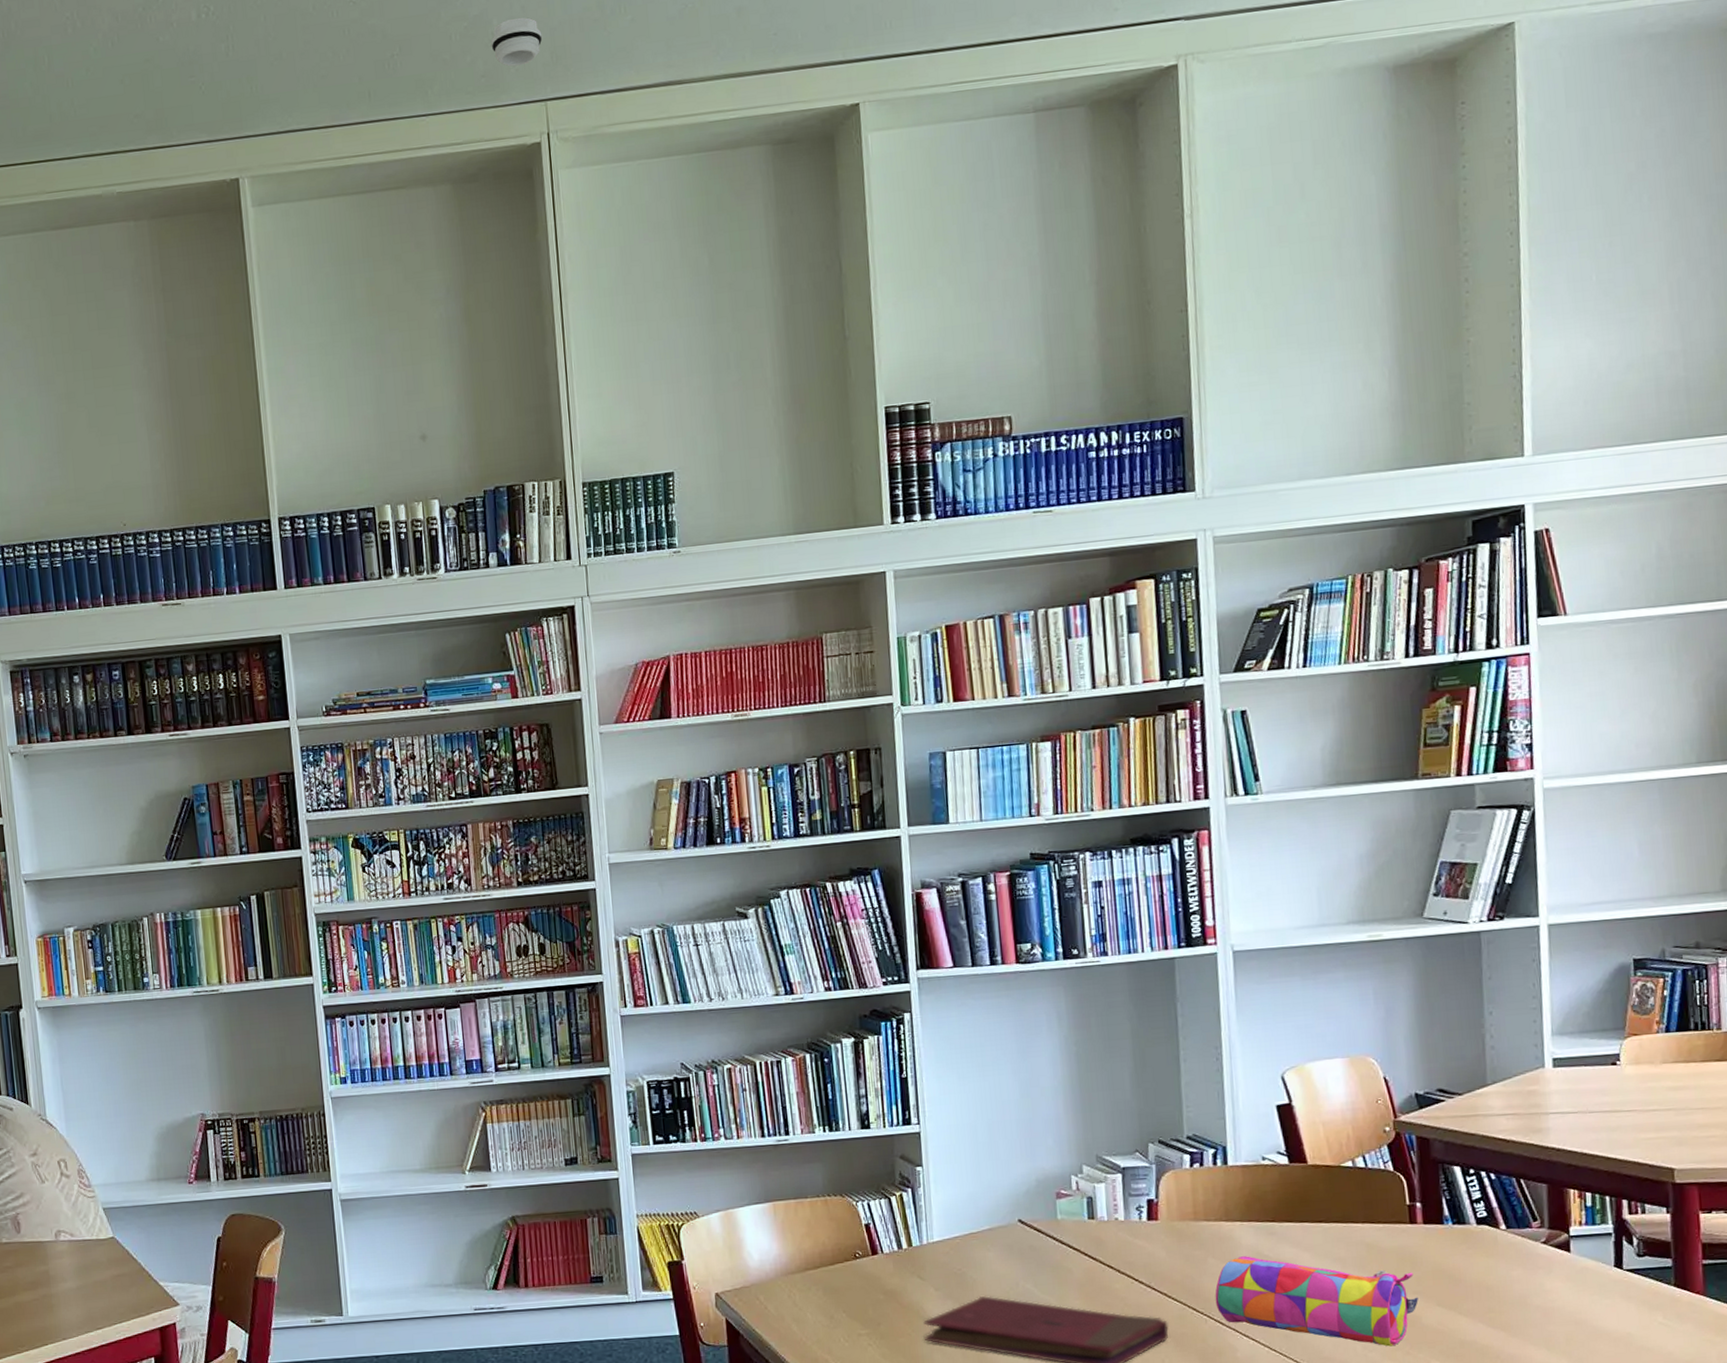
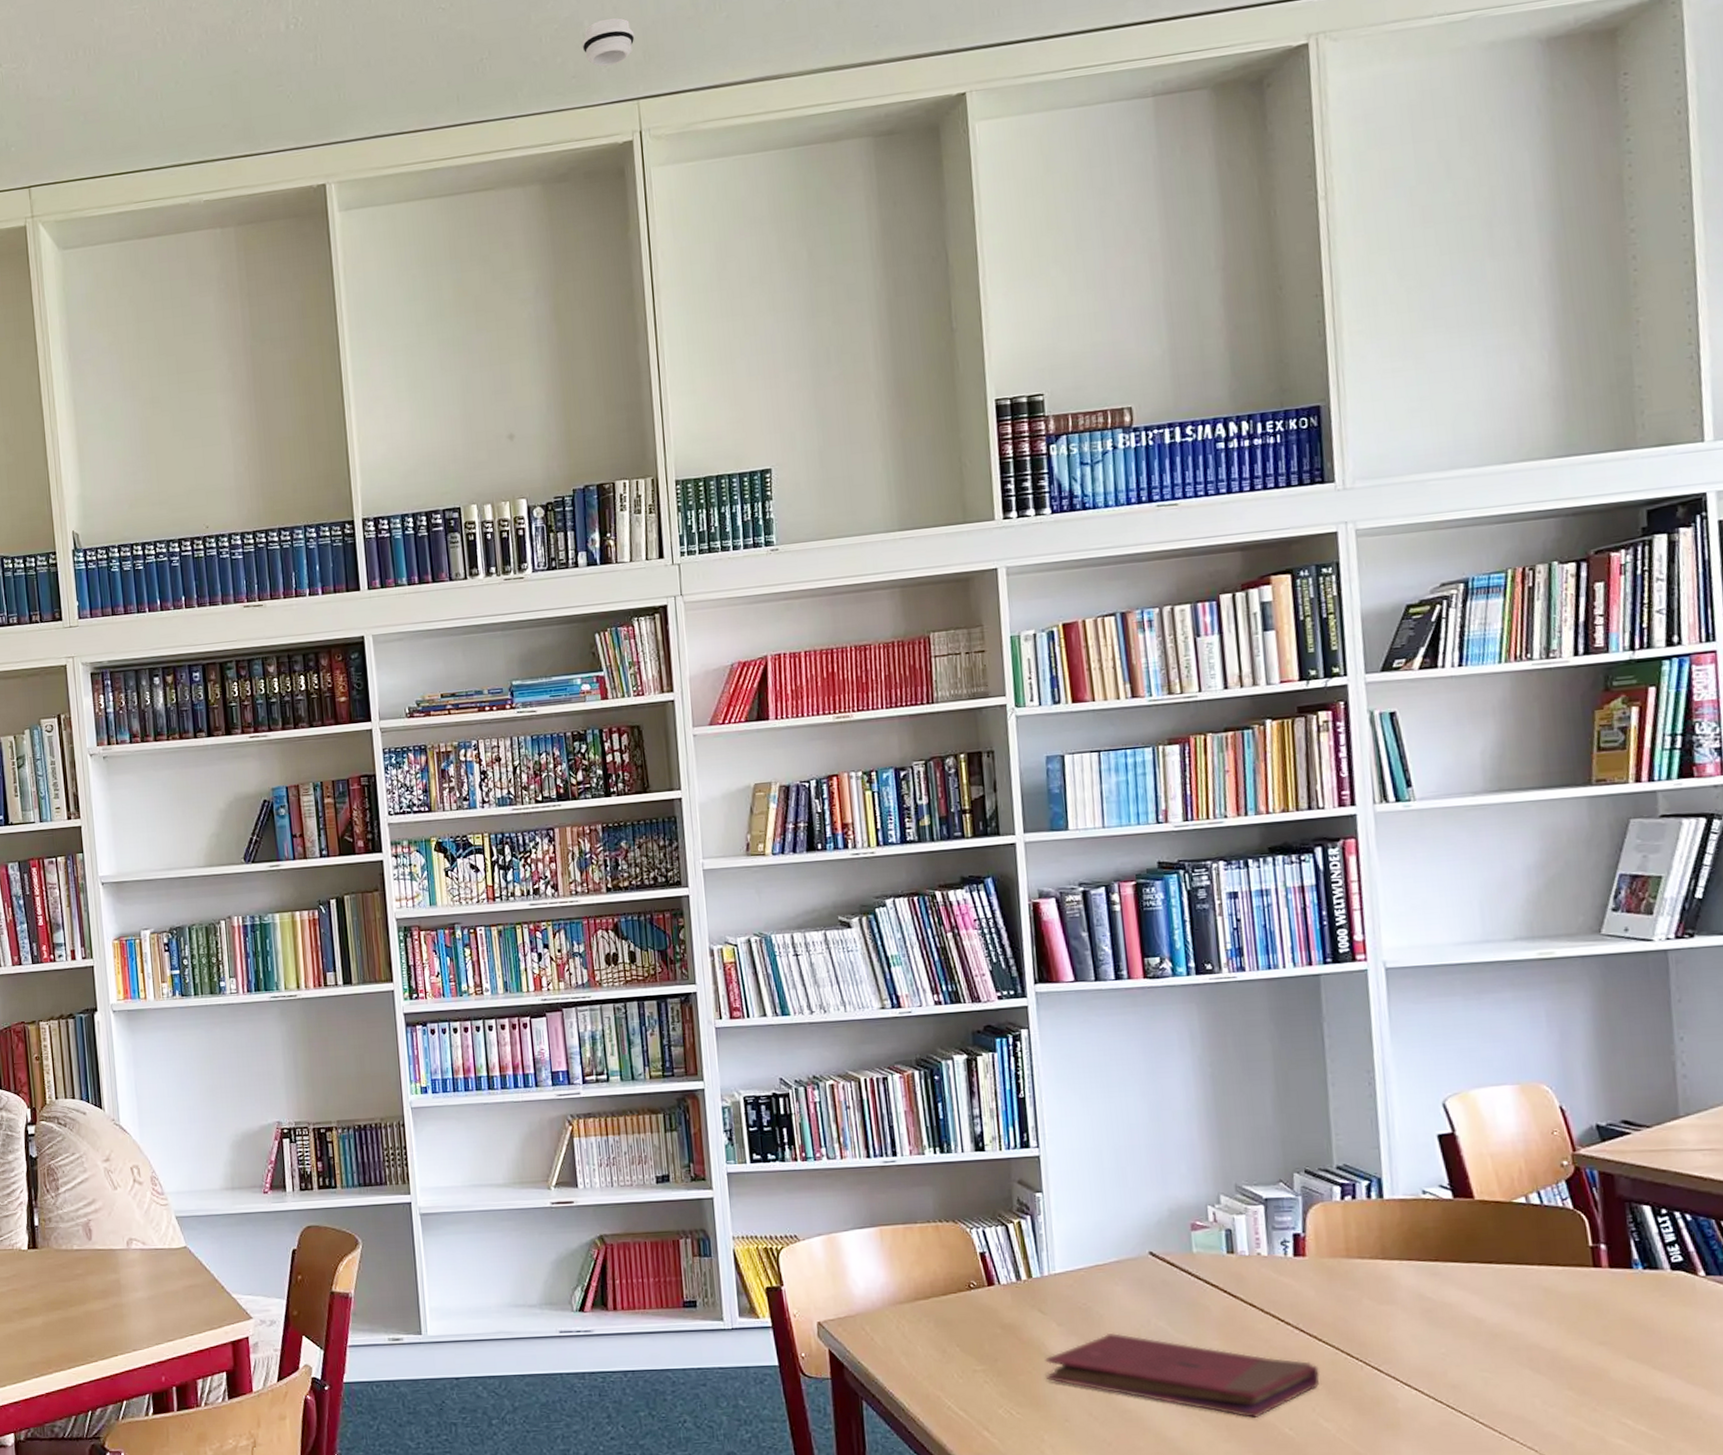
pencil case: present [1215,1256,1418,1347] -> none [1371,1298,1605,1402]

